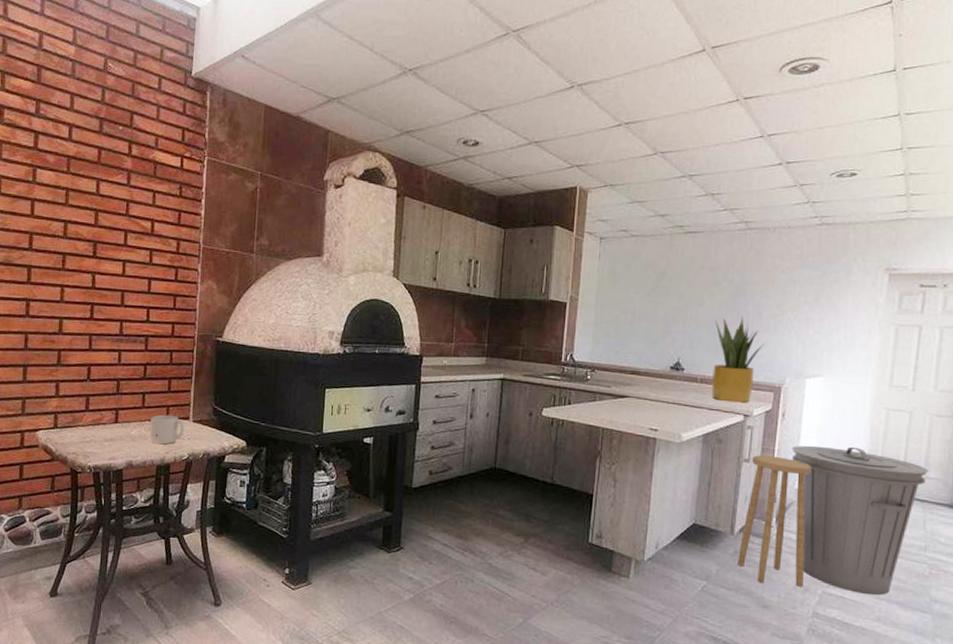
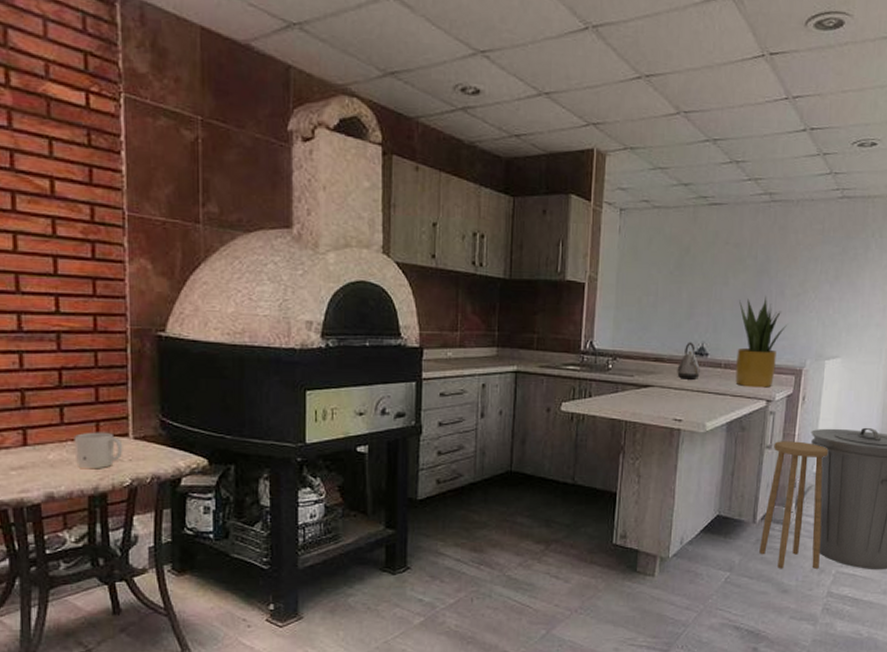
kettle: none [653,357,676,392] -> present [677,342,700,379]

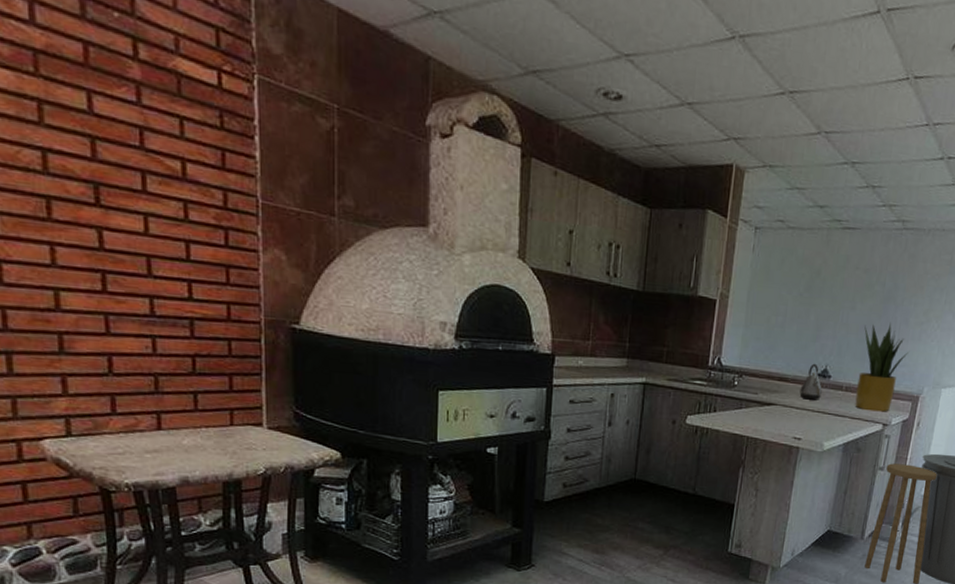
mug: present [74,432,123,469] -> none [208,419,257,457]

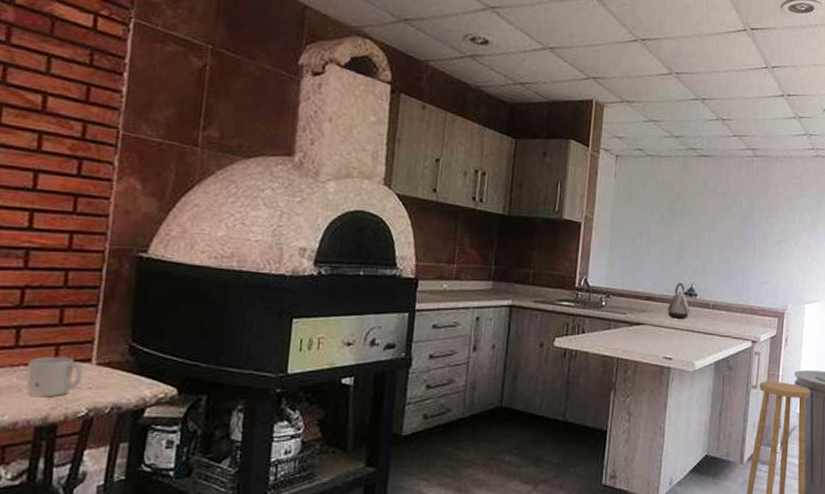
mug: none [208,419,257,457] -> present [25,356,84,398]
planter: present [855,323,908,412] -> none [723,242,770,329]

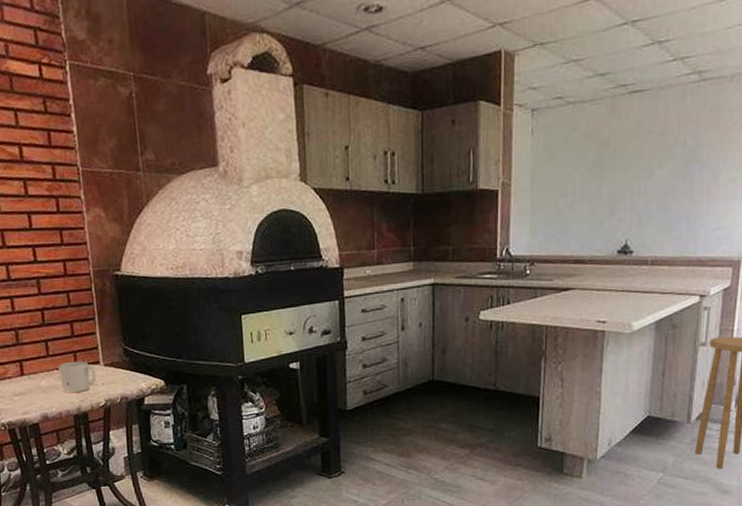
kettle: present [667,282,689,319] -> none [599,240,624,280]

